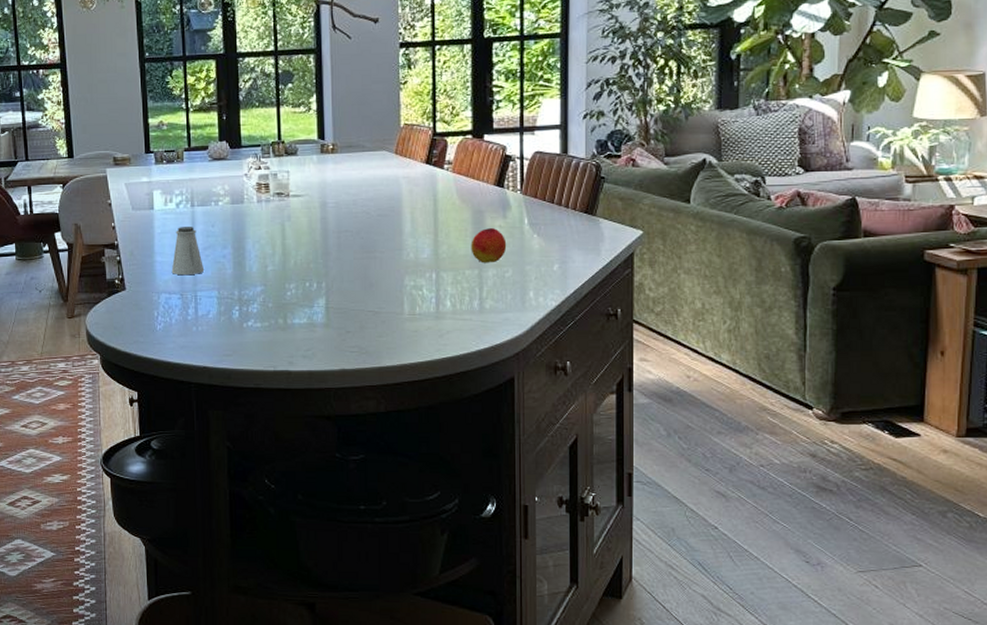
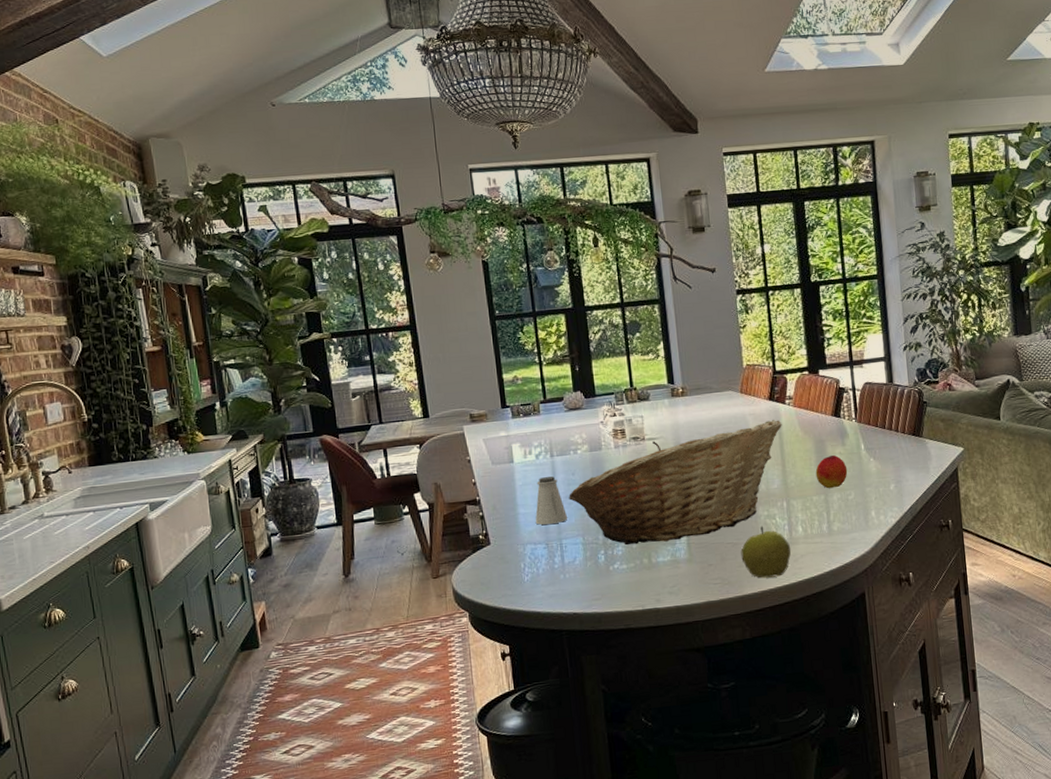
fruit basket: none [207,184,438,304] -> present [569,419,782,545]
apple: none [382,296,437,351] -> present [740,526,791,578]

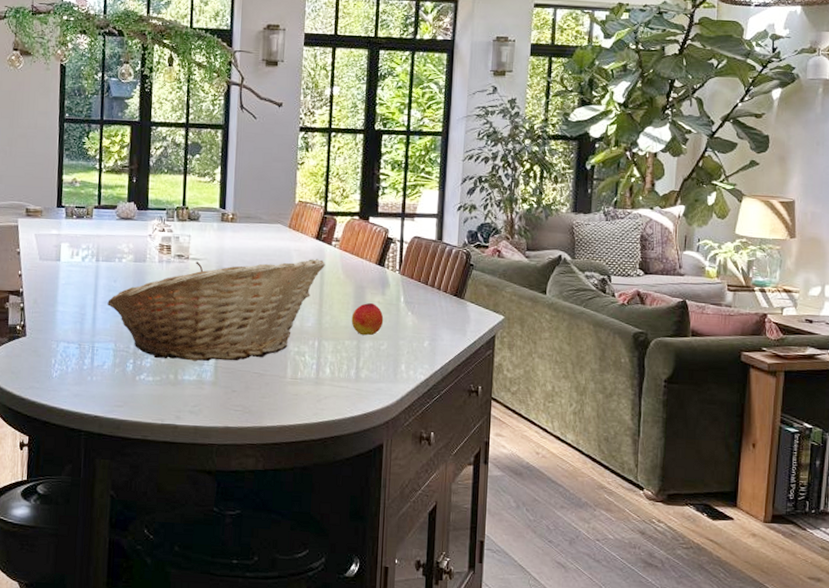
saltshaker: present [535,476,568,525] -> none [72,280,104,327]
apple: present [740,526,791,578] -> none [265,361,316,414]

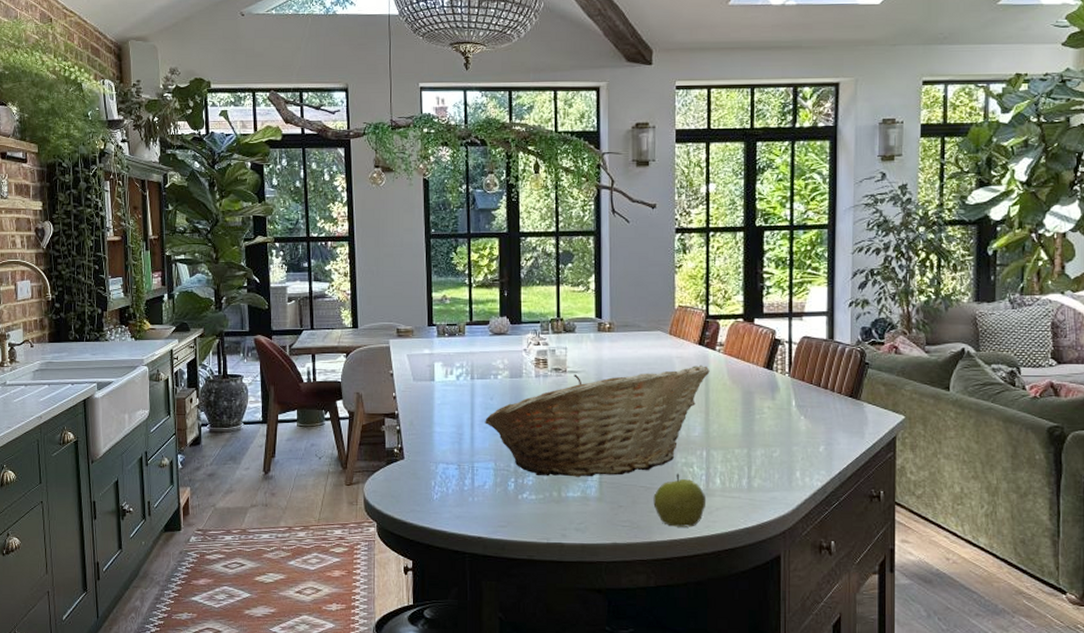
apple: none [265,361,316,414] -> present [653,473,707,527]
peach: present [351,302,384,336] -> none [740,408,775,443]

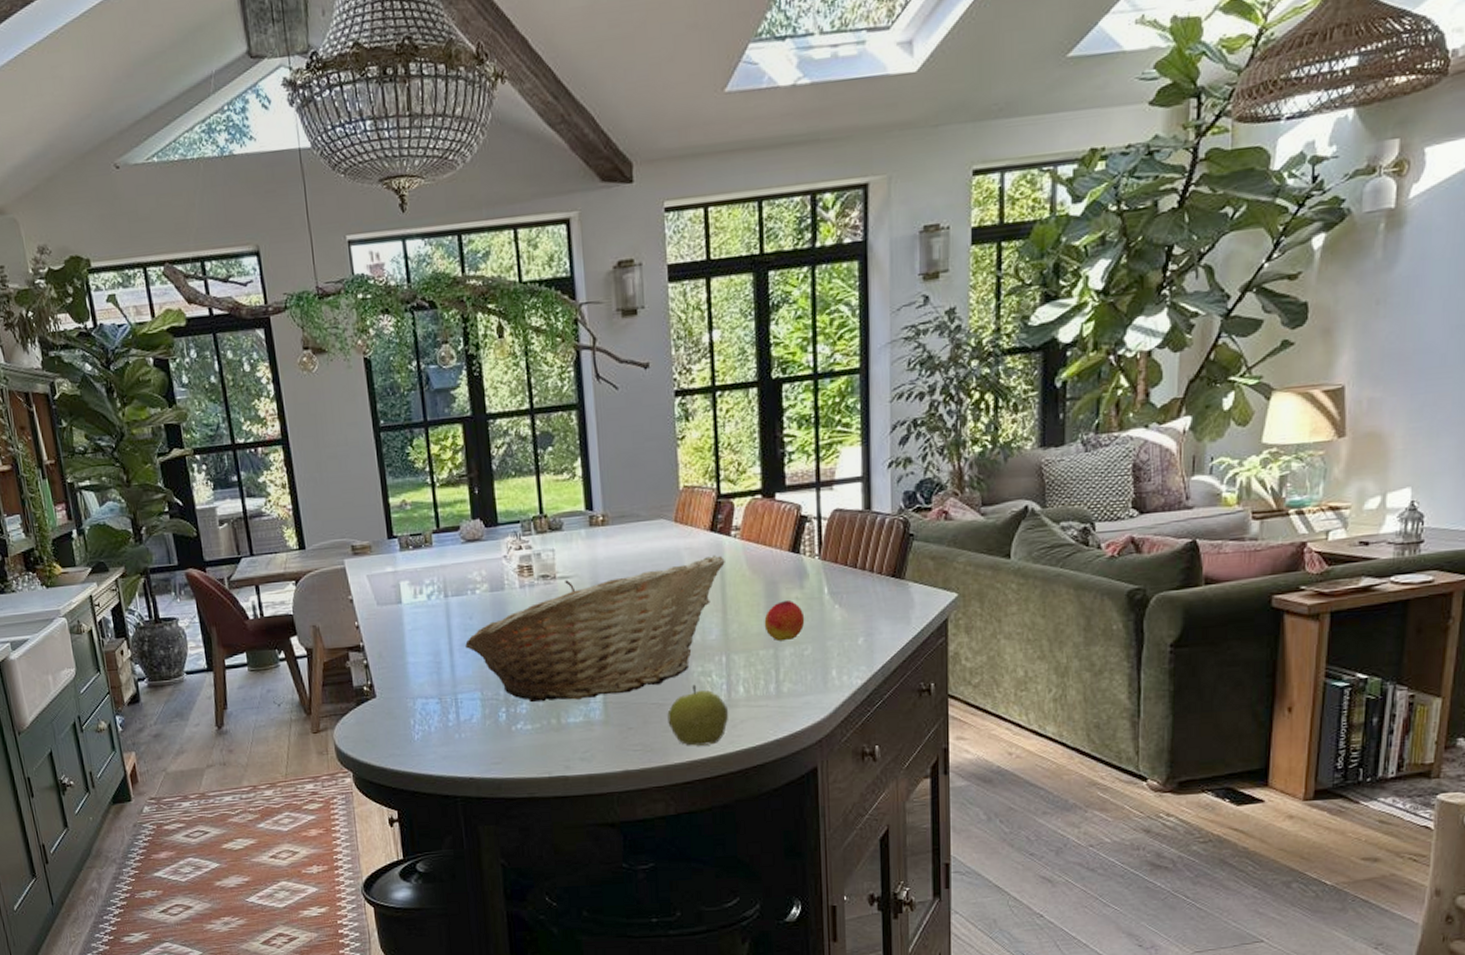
peach: none [740,408,775,443] -> present [764,599,805,642]

